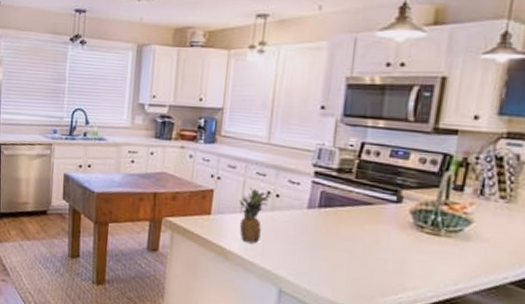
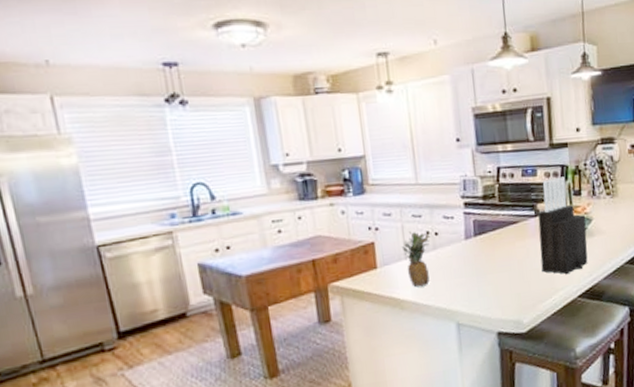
knife block: none [391,165,465,275] -> present [537,176,588,274]

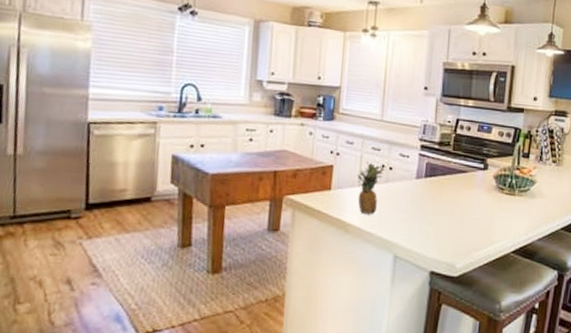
knife block: present [537,176,588,274] -> none [481,138,531,228]

